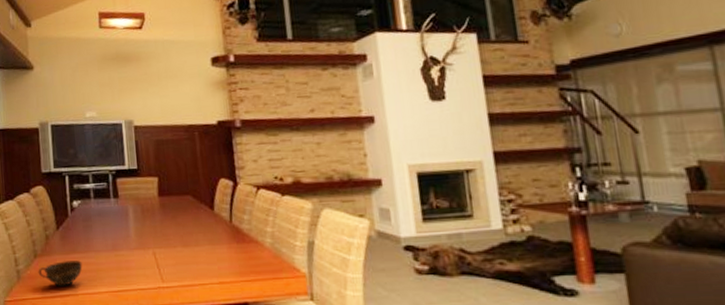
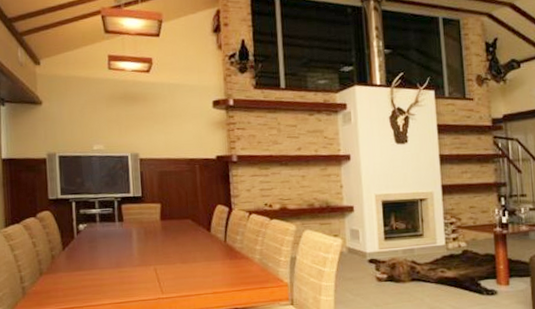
cup: present [38,260,83,287] -> none [43,277,87,301]

